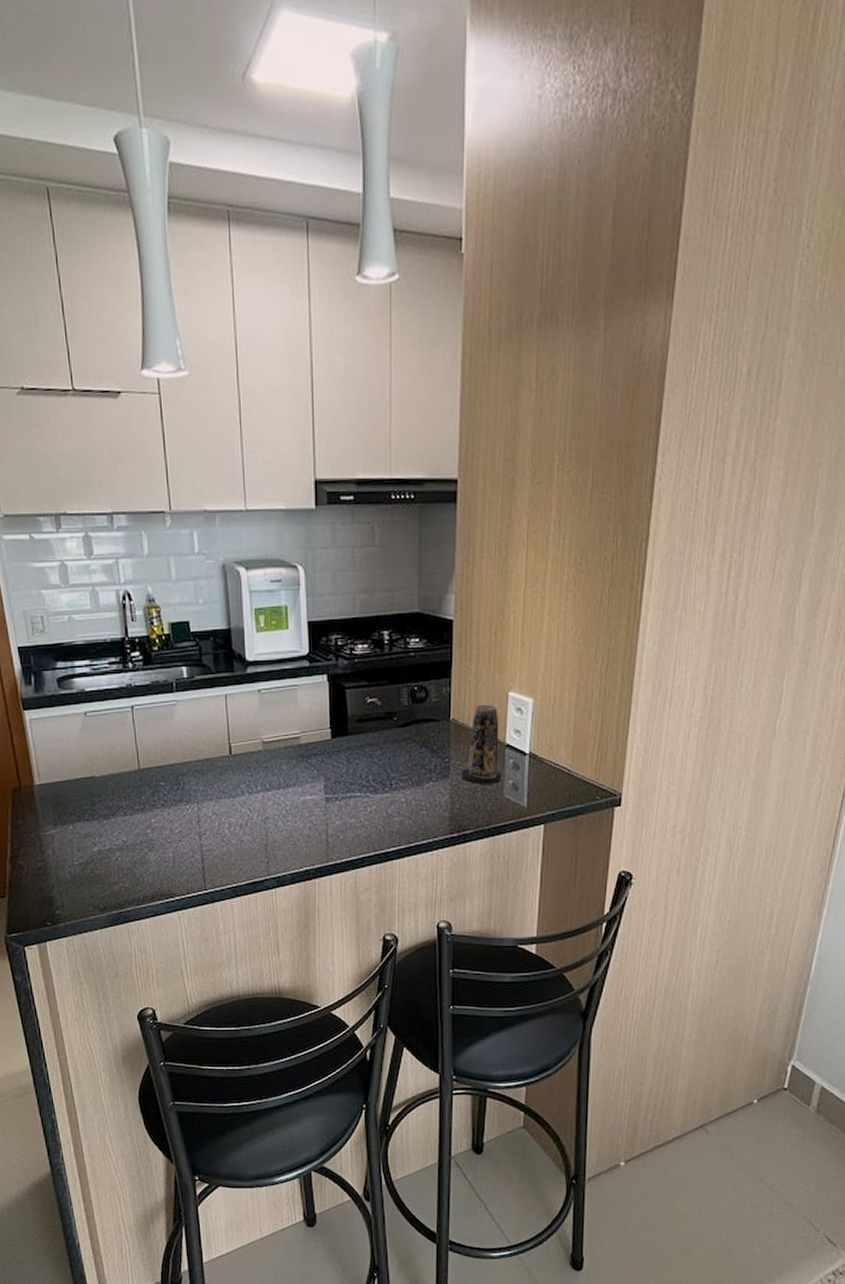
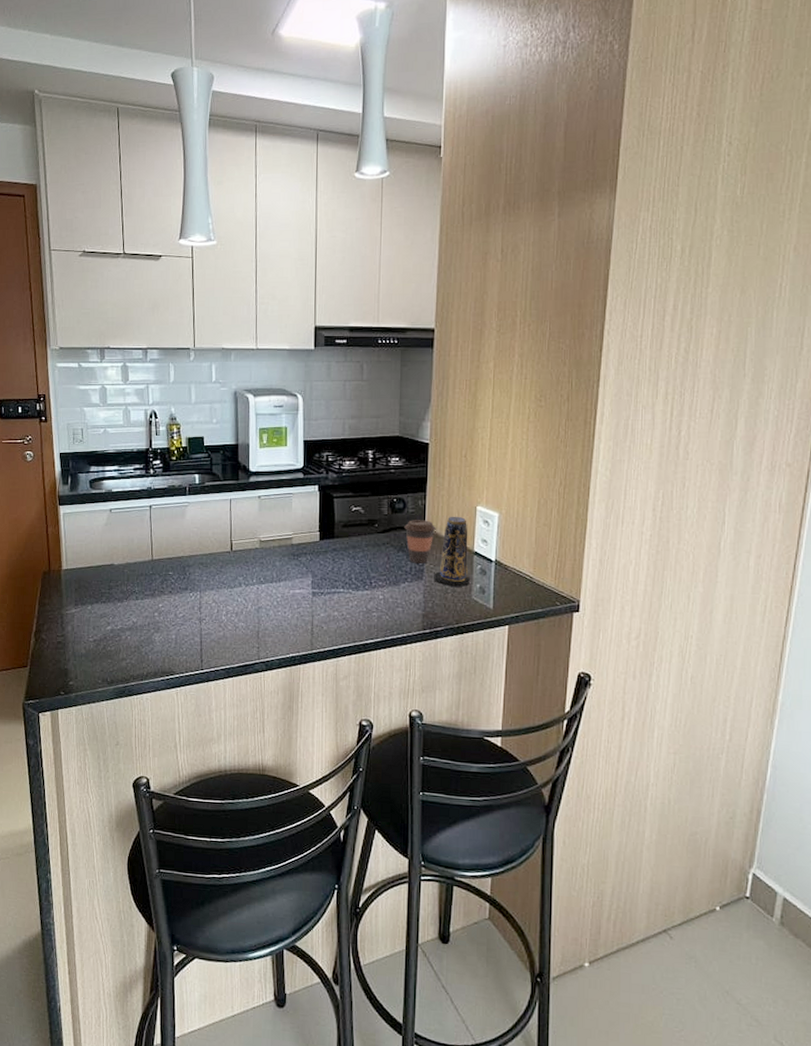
coffee cup: none [427,710,463,760] -> present [404,520,436,564]

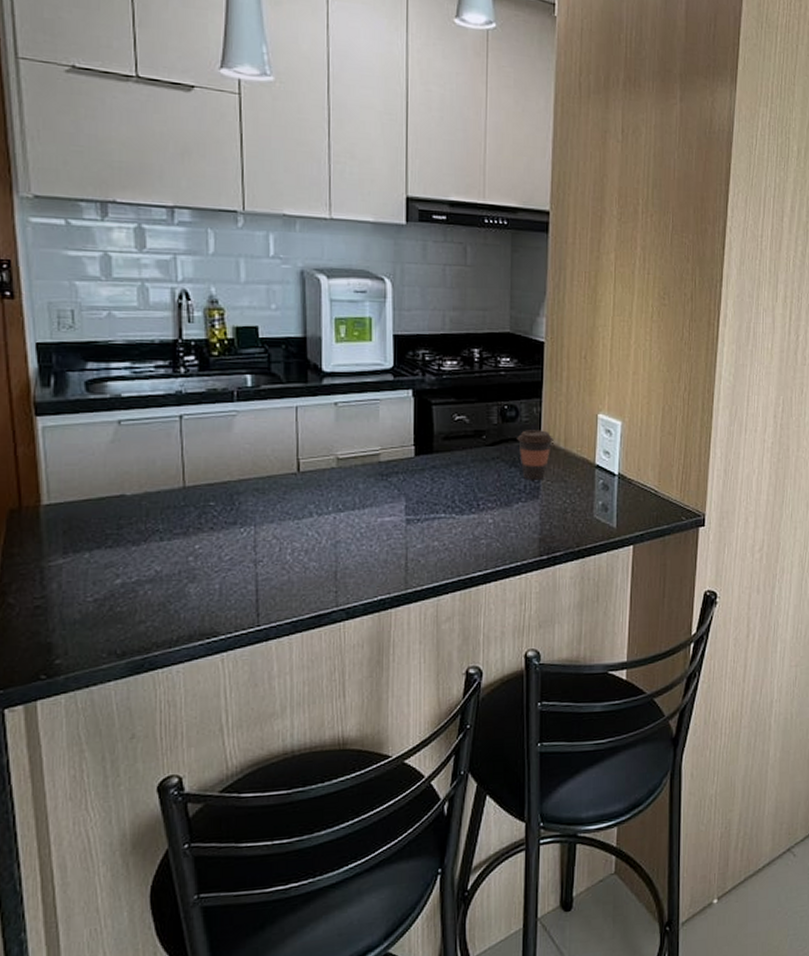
candle: present [434,516,470,587] -> none [551,425,591,505]

